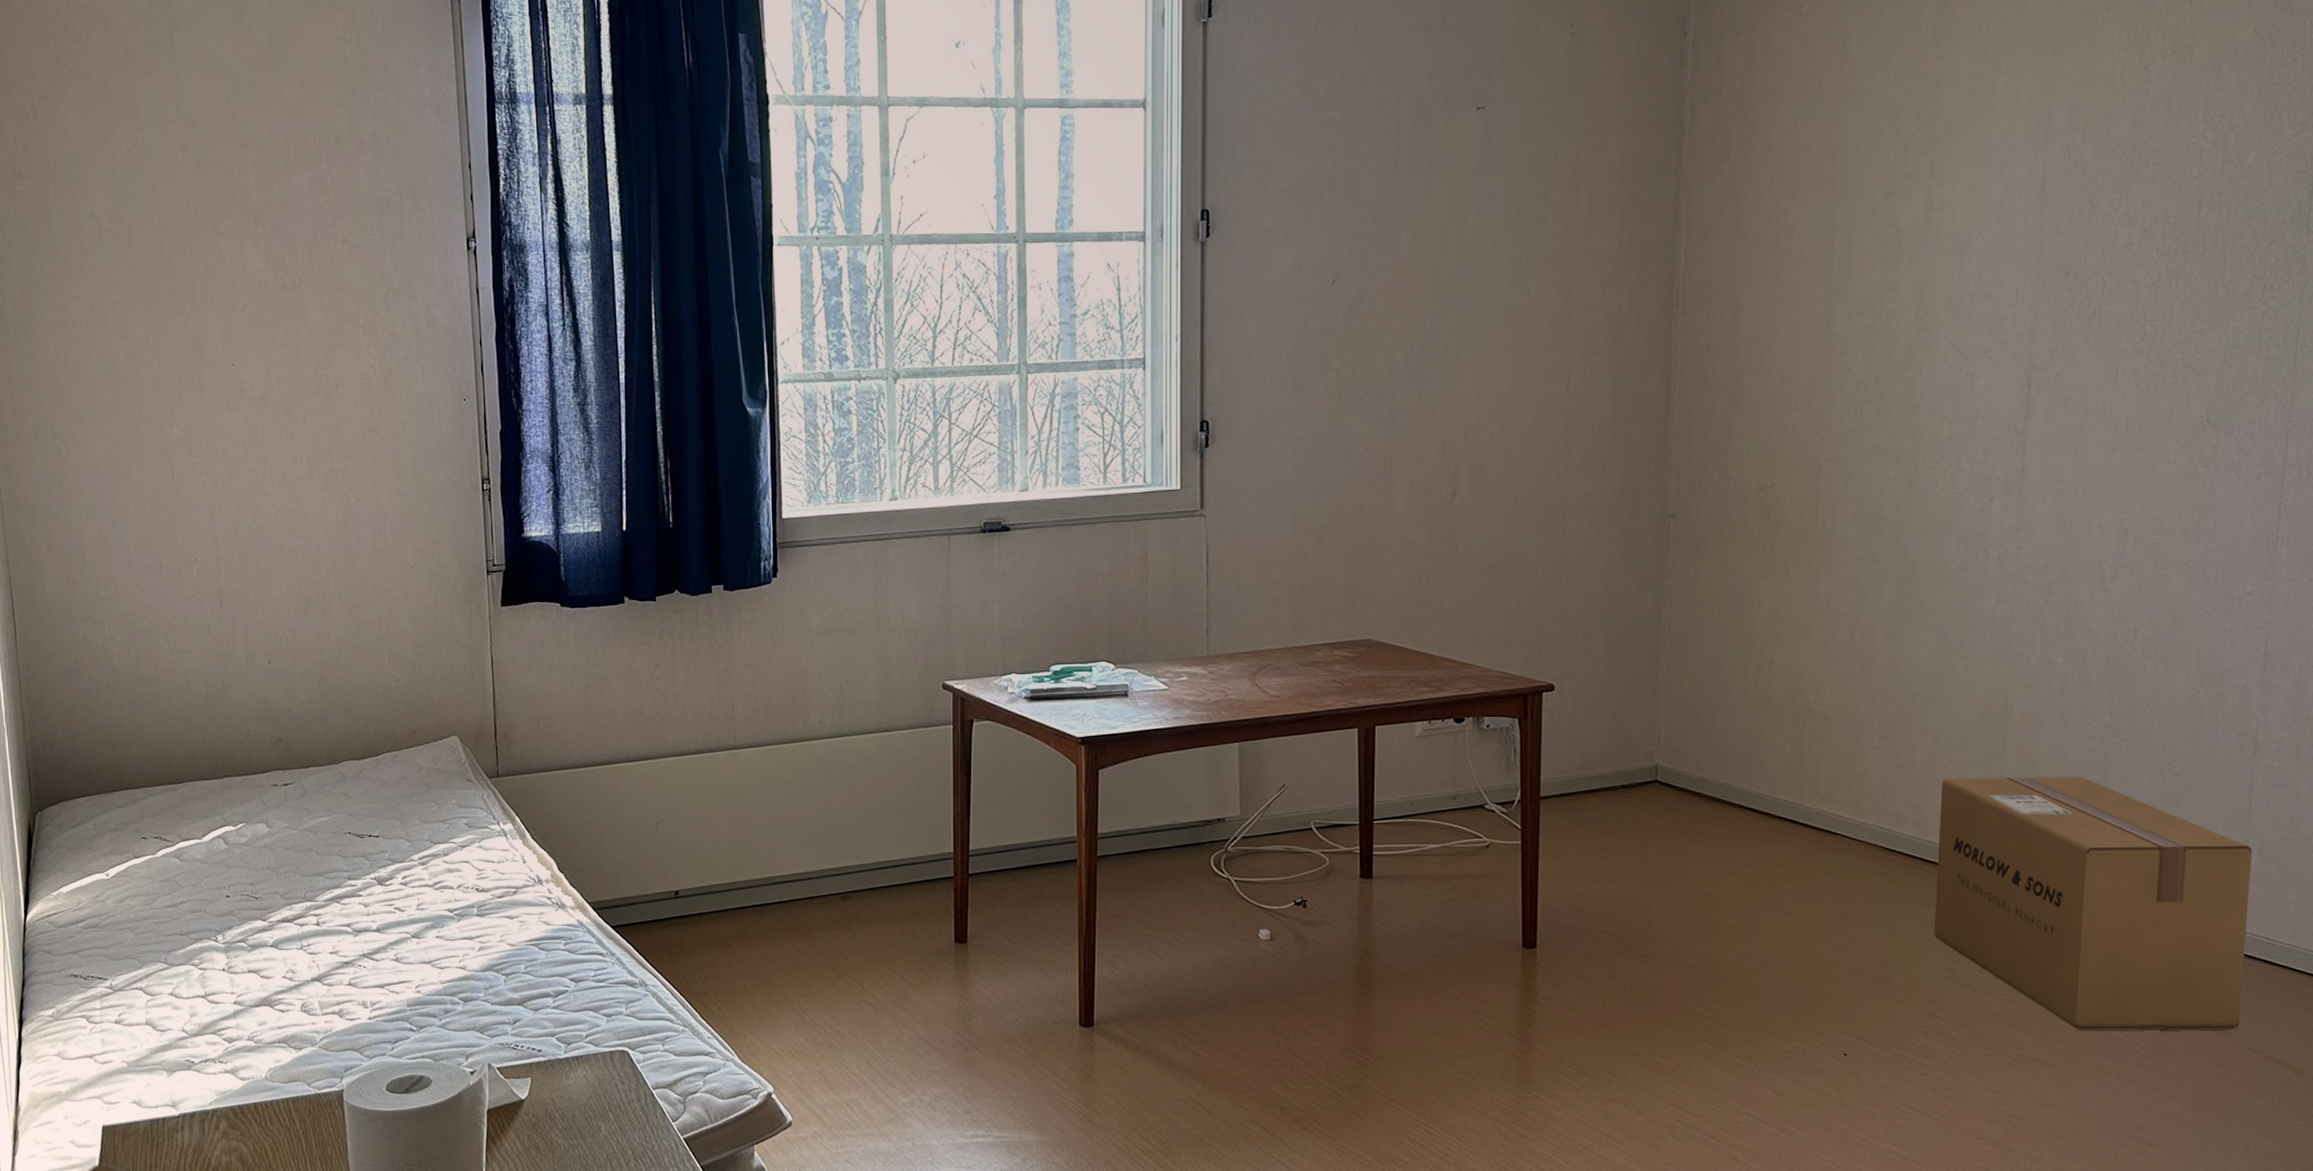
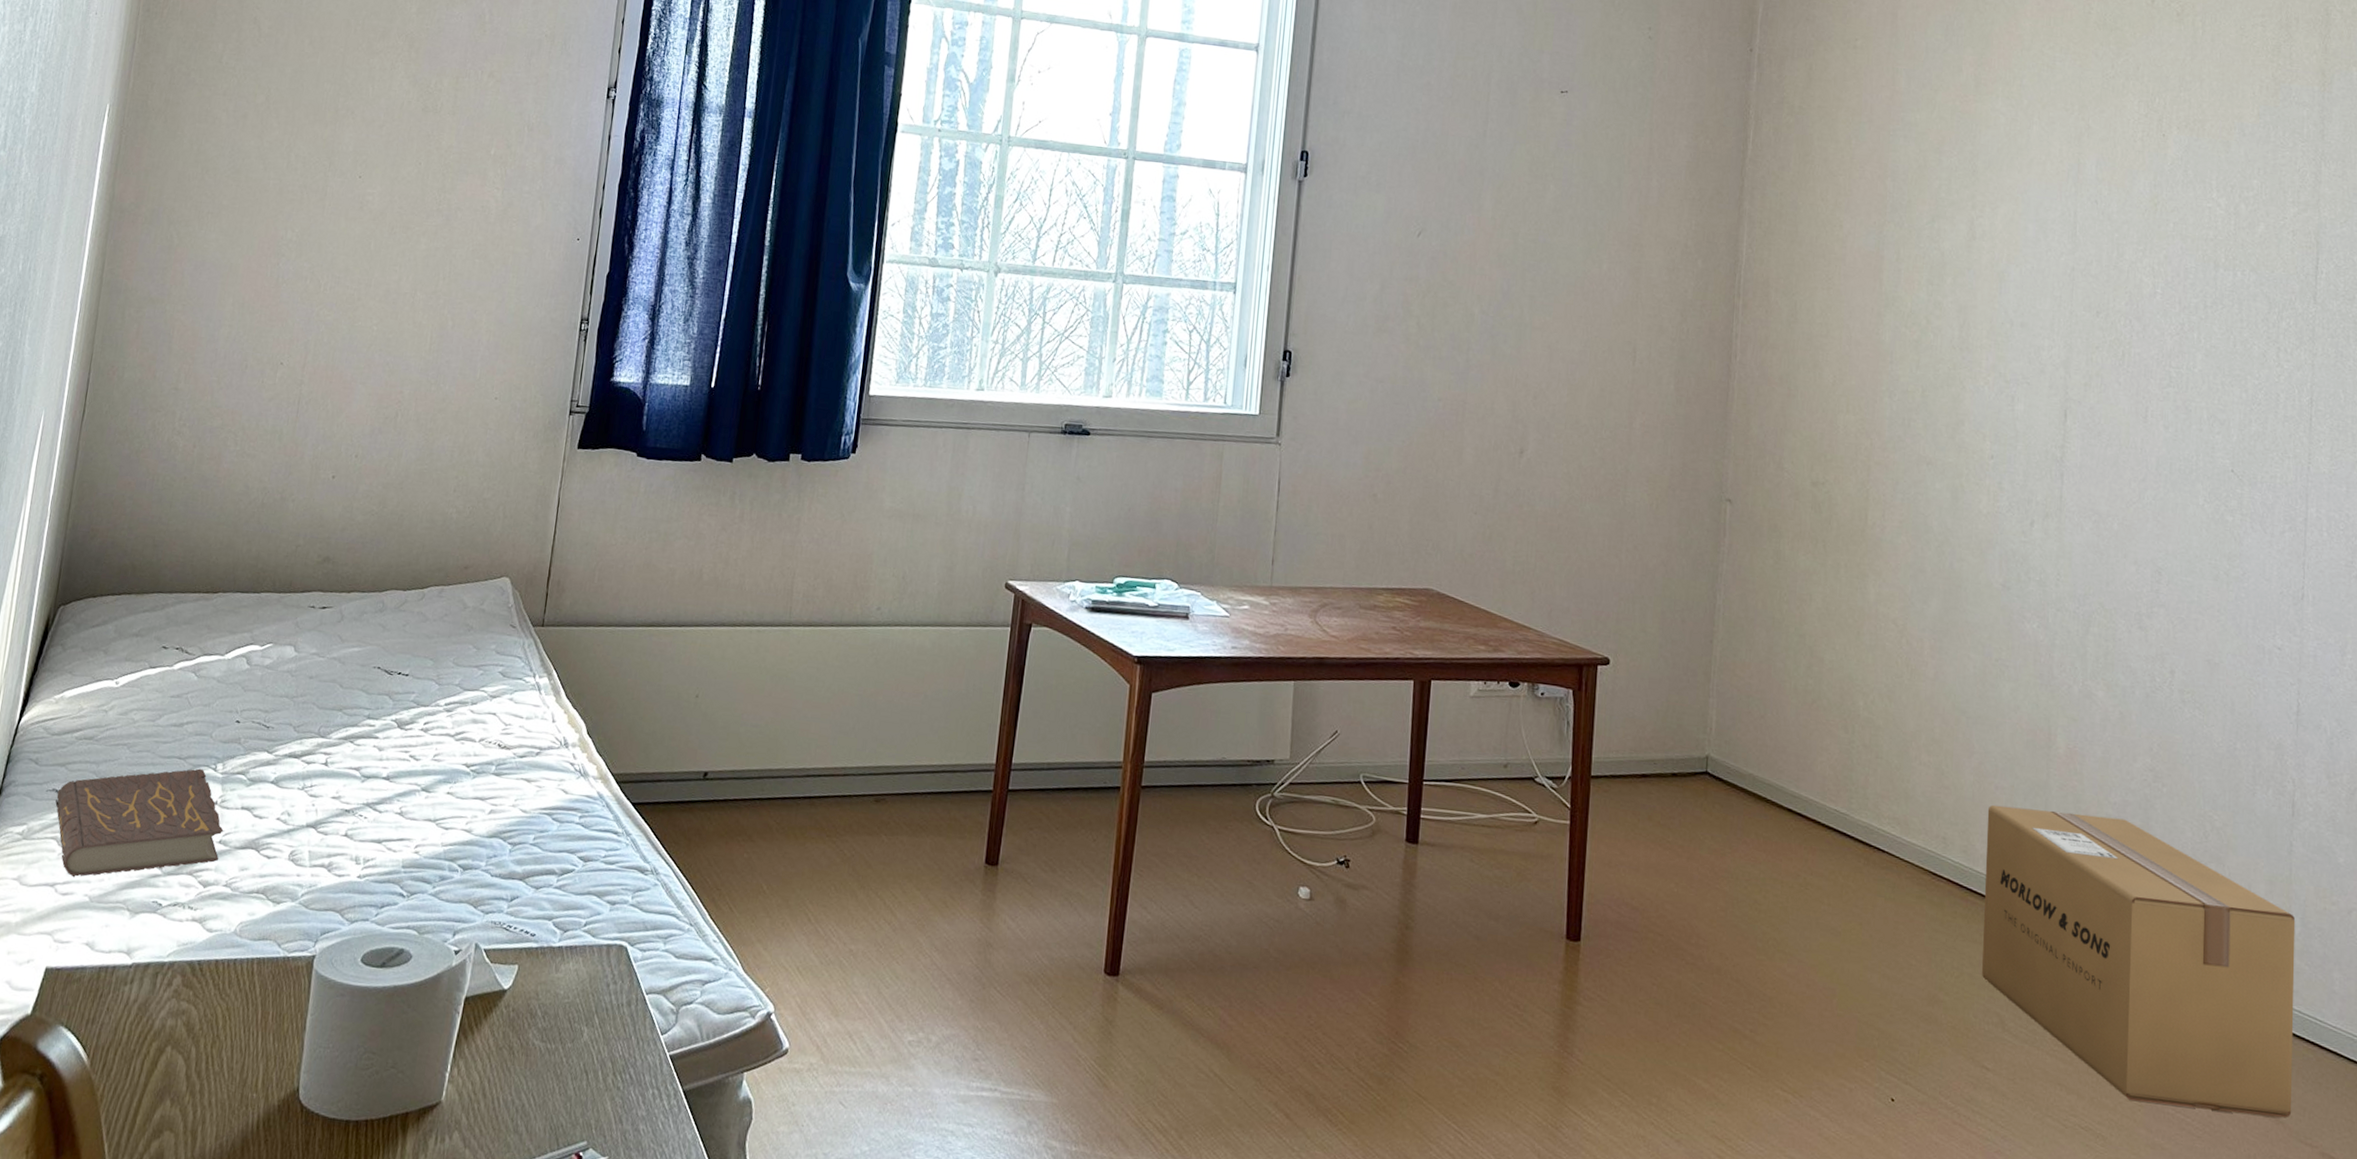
book: none [76,941,237,1048] -> present [55,768,224,878]

